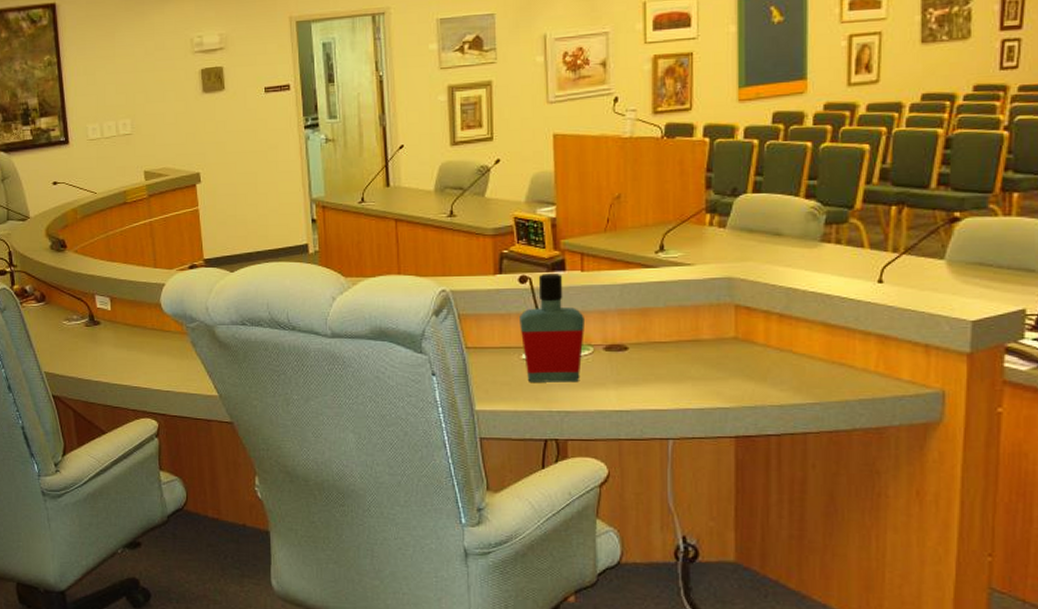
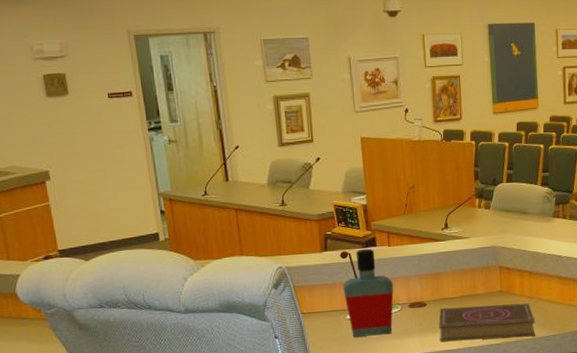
book: none [644,355,785,402] -> present [438,303,535,342]

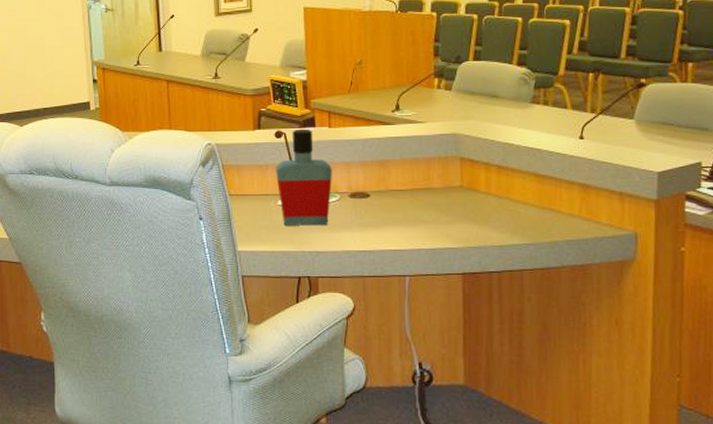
book: present [438,303,535,342] -> none [383,201,504,243]

